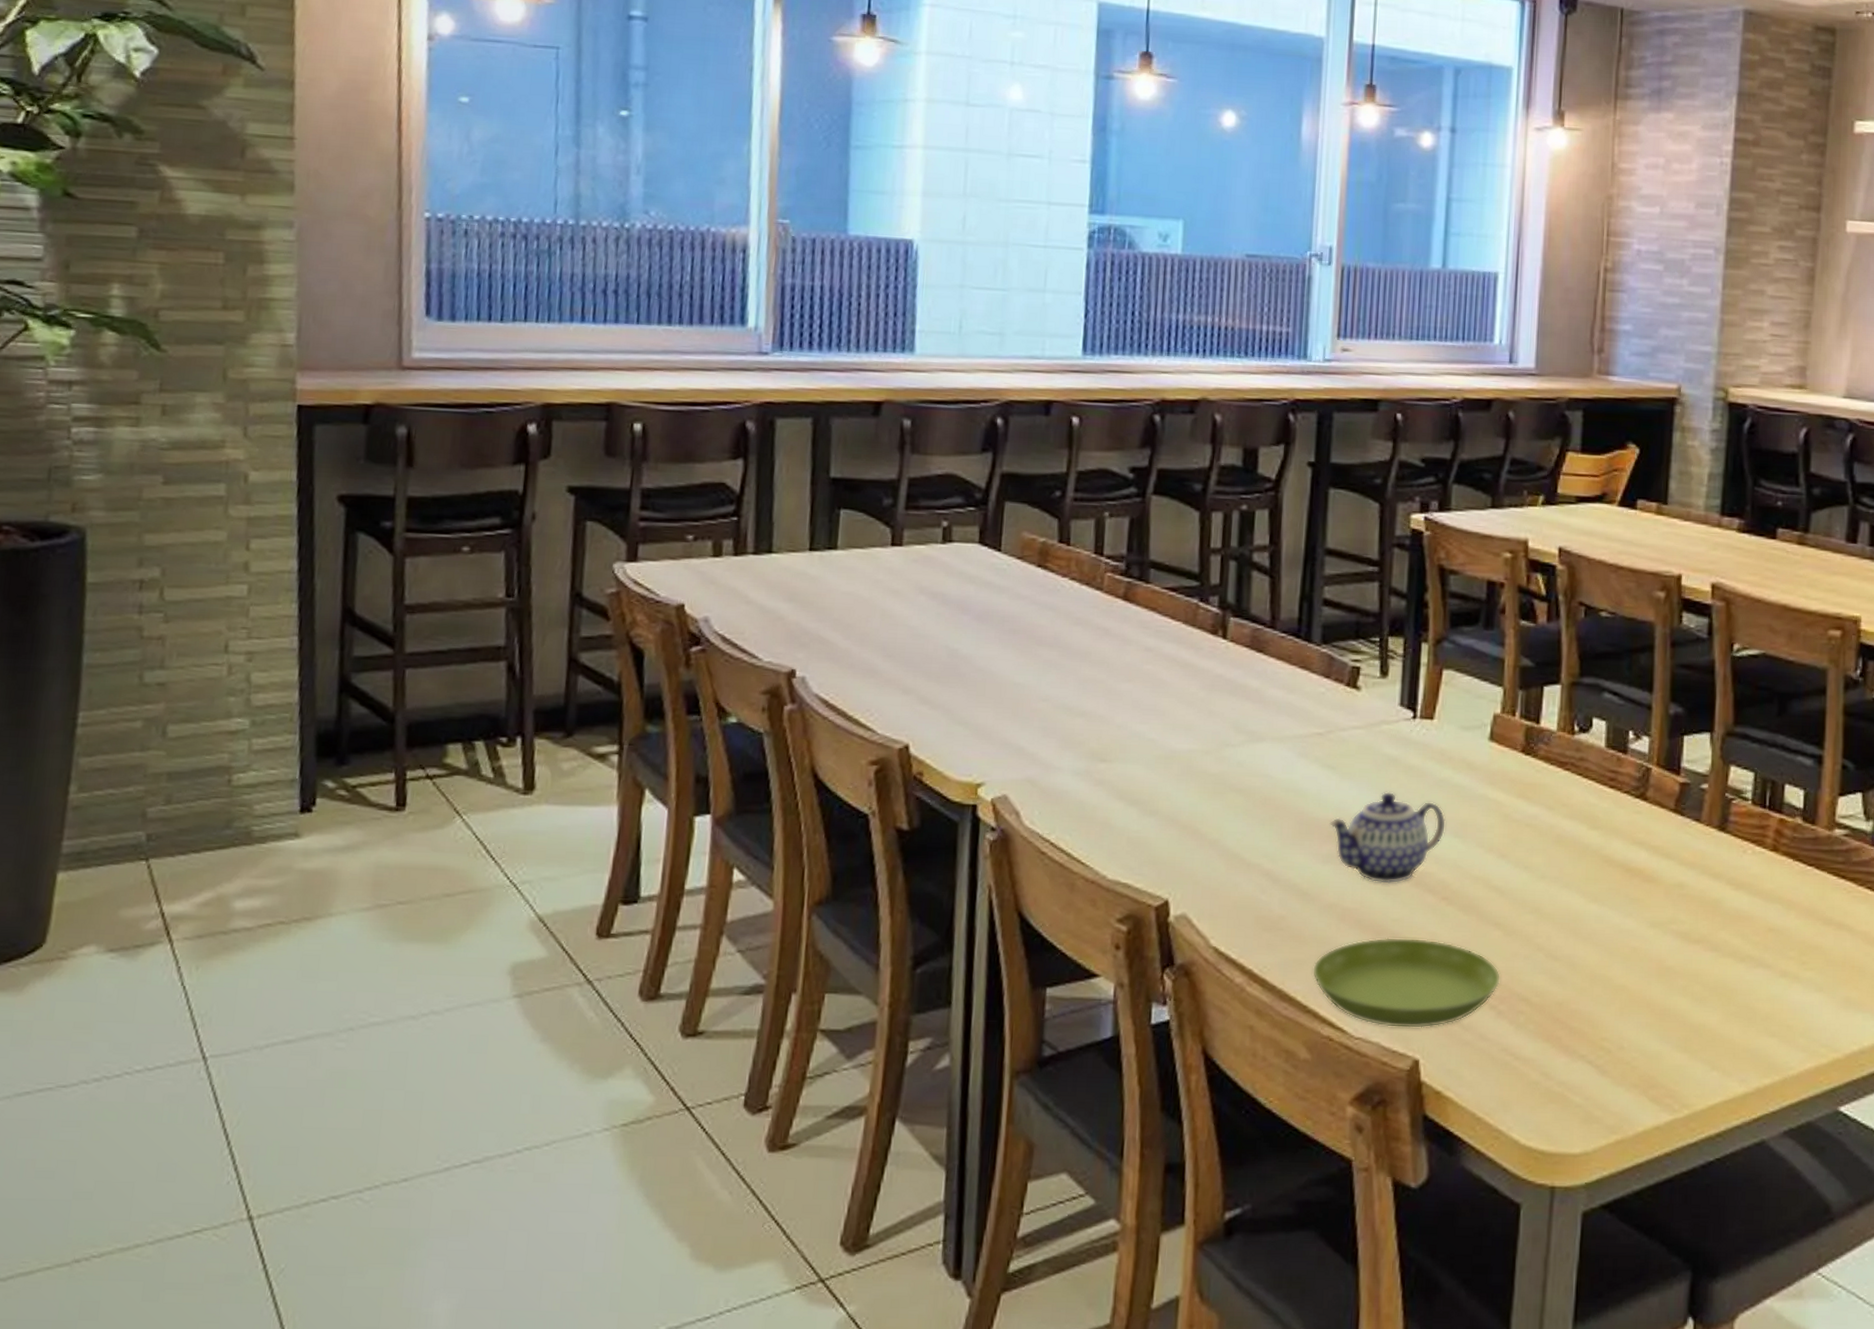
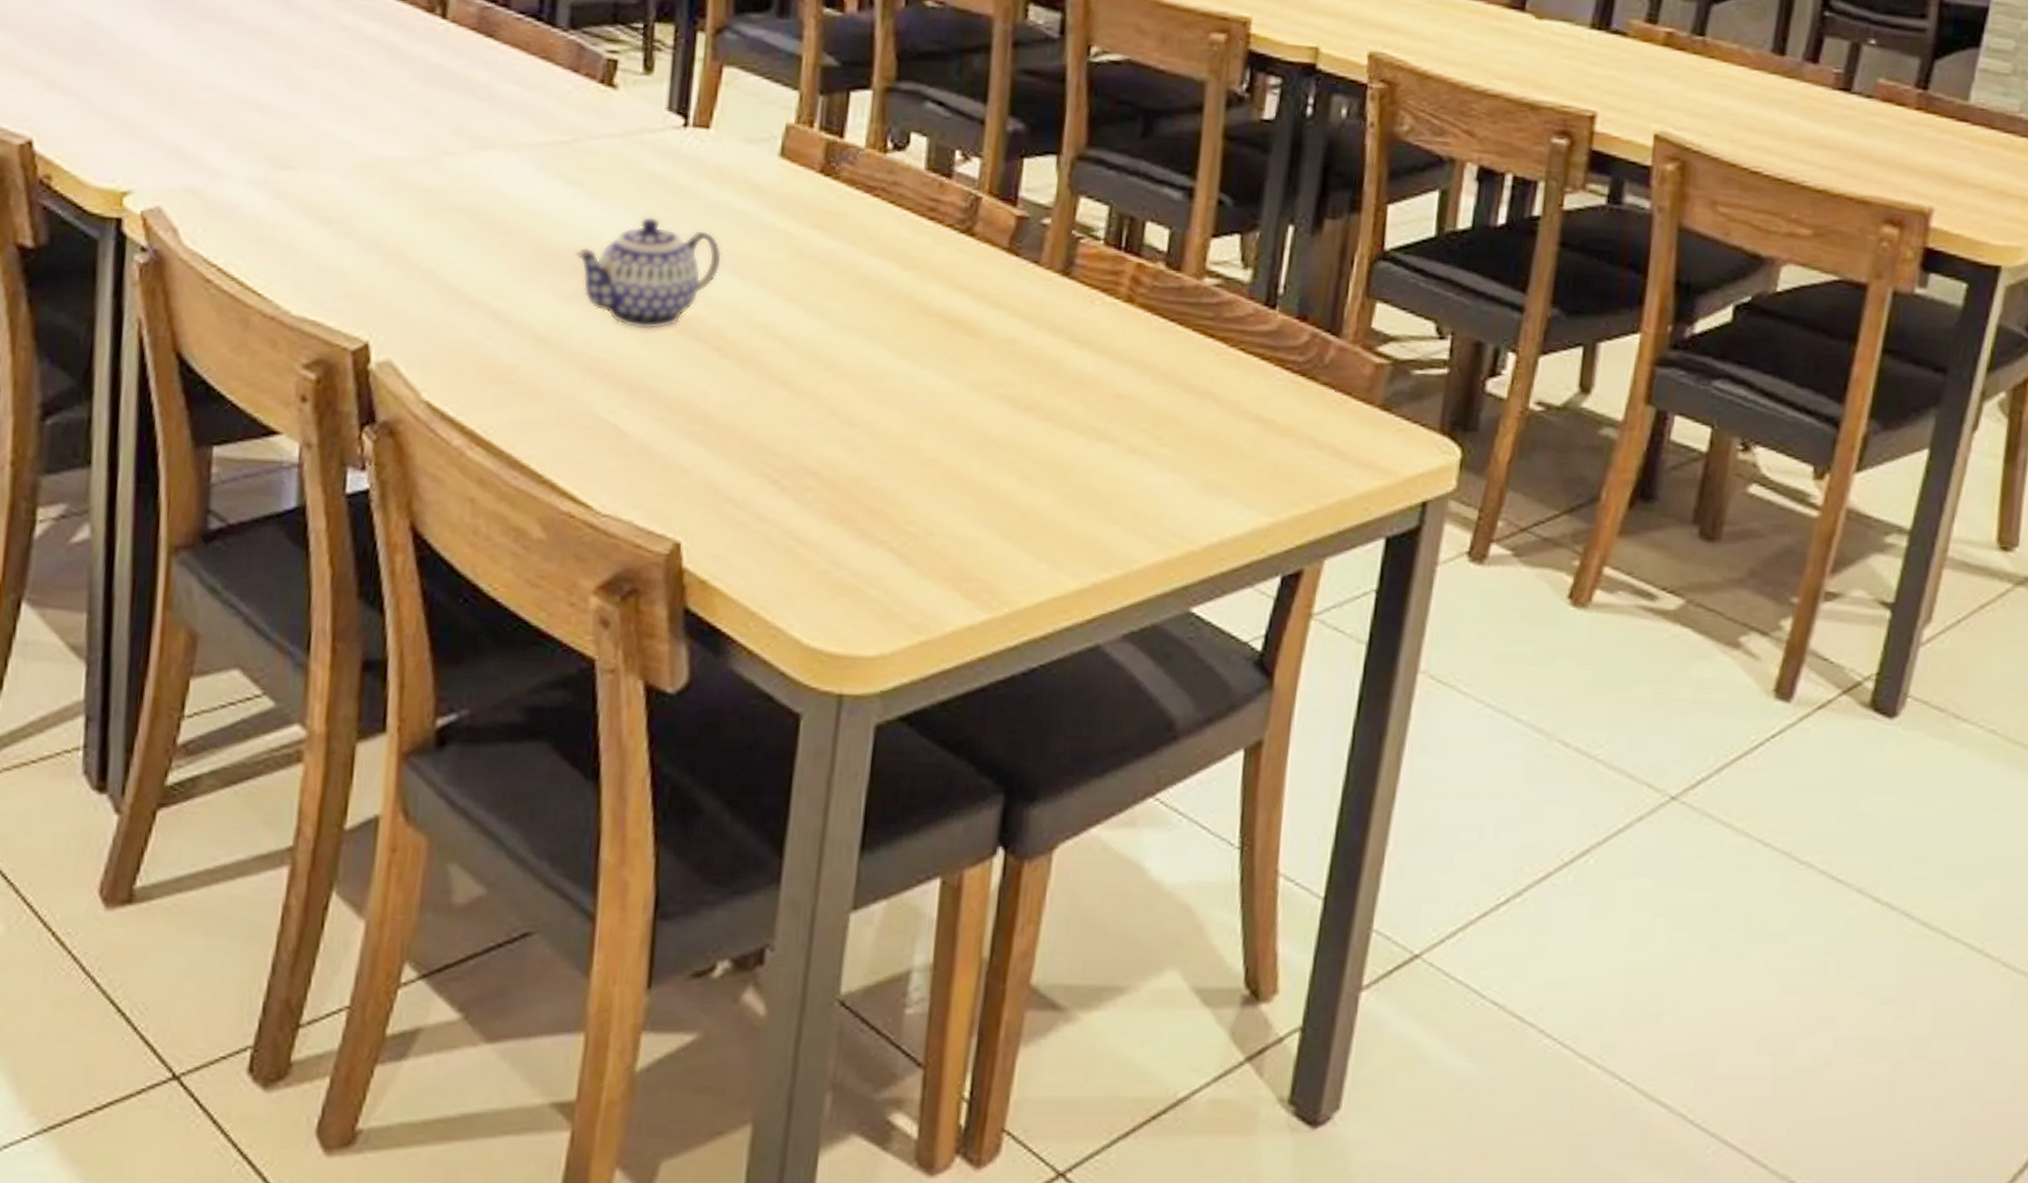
saucer: present [1312,937,1501,1029] -> none [549,394,786,506]

